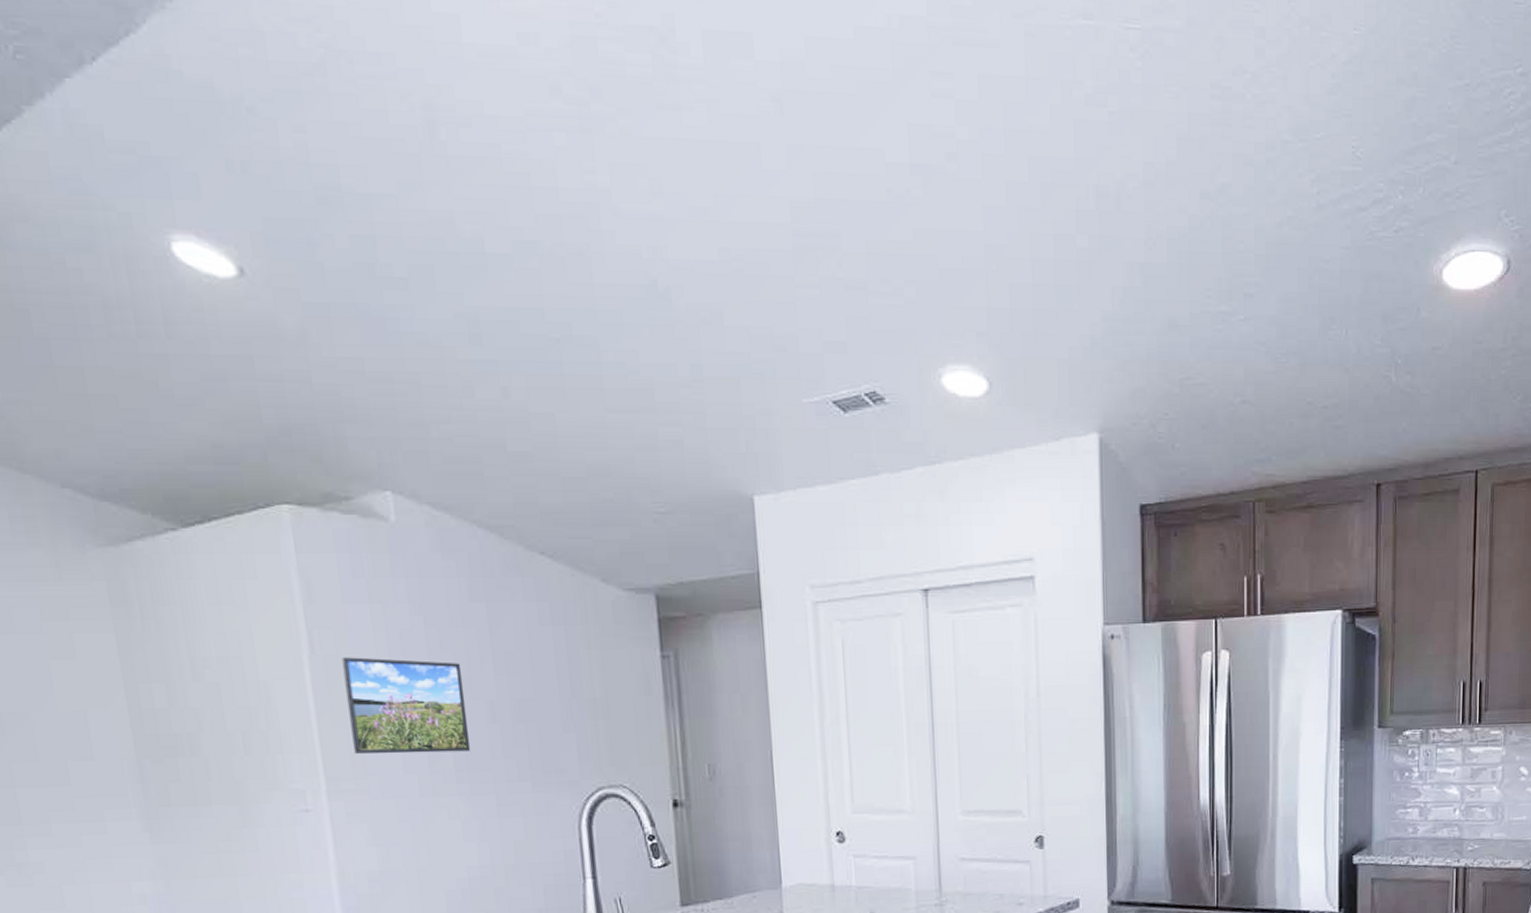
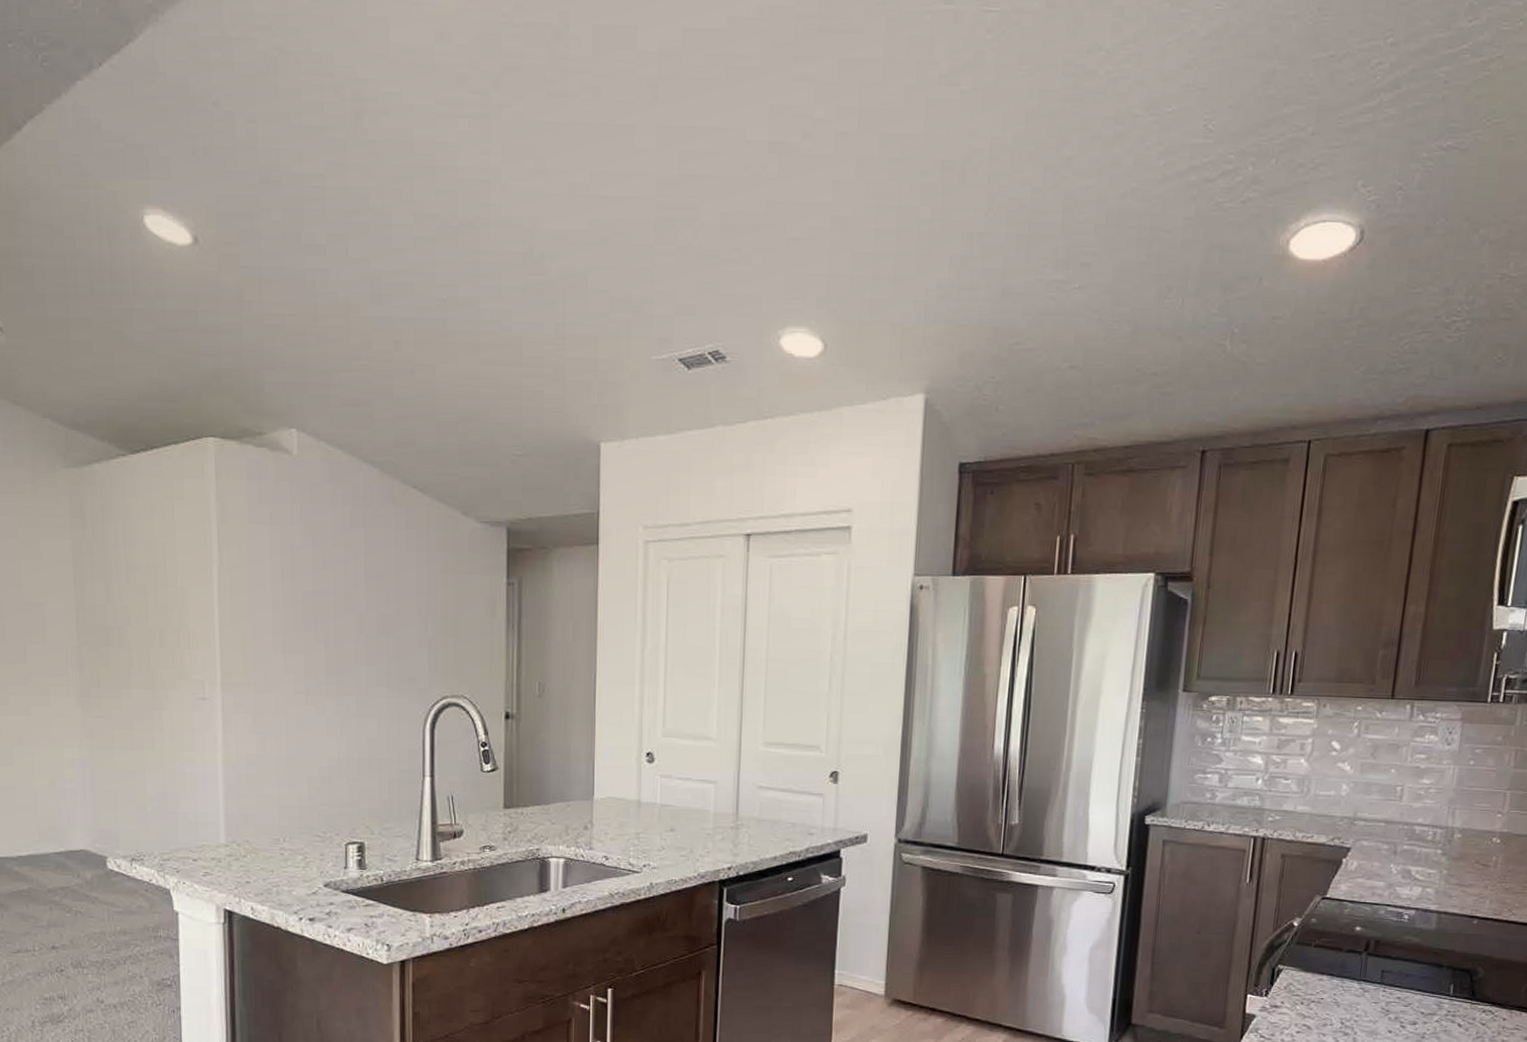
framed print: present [341,657,471,754] -> none [243,570,340,657]

